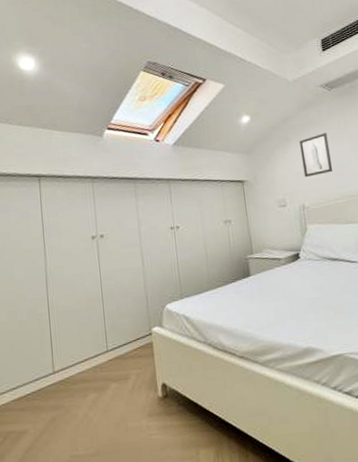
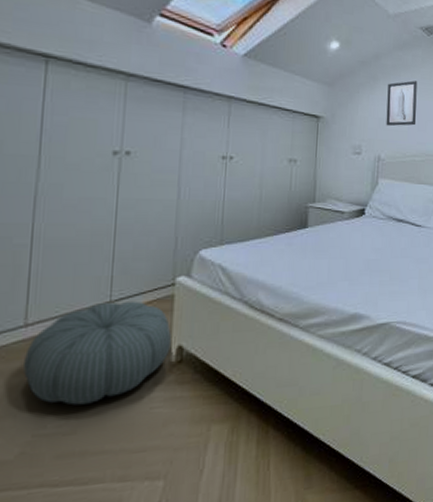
pouf: none [56,349,157,433] -> present [24,300,171,405]

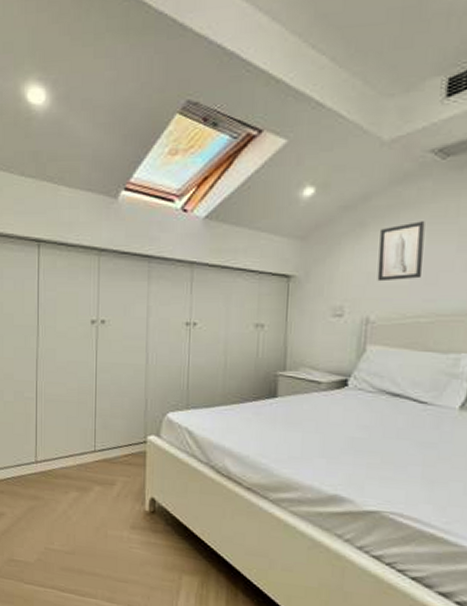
pouf: present [24,300,171,405] -> none [37,451,145,533]

